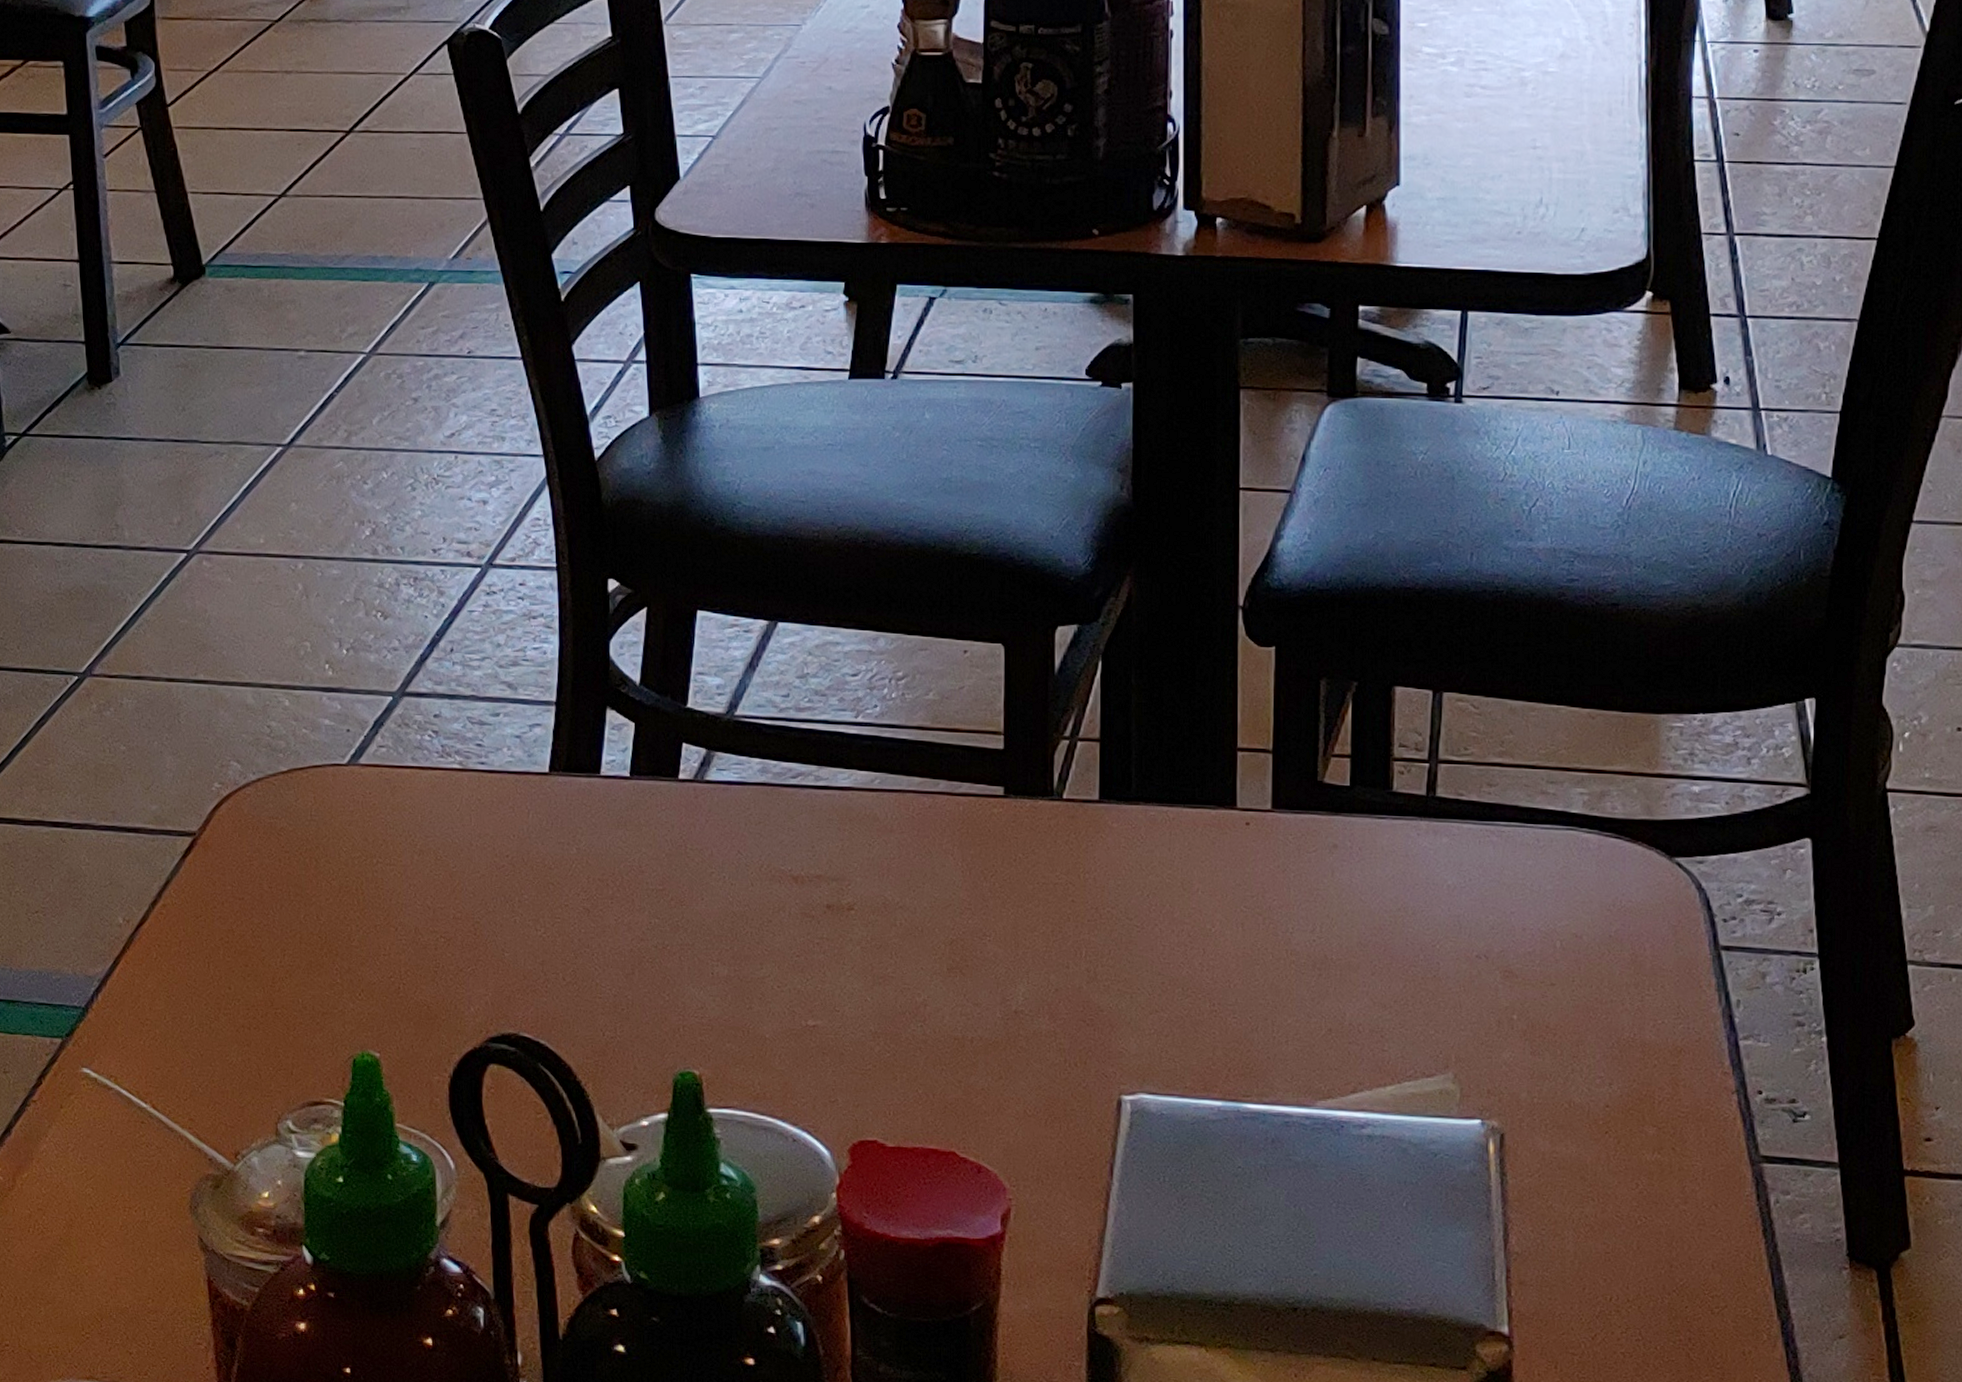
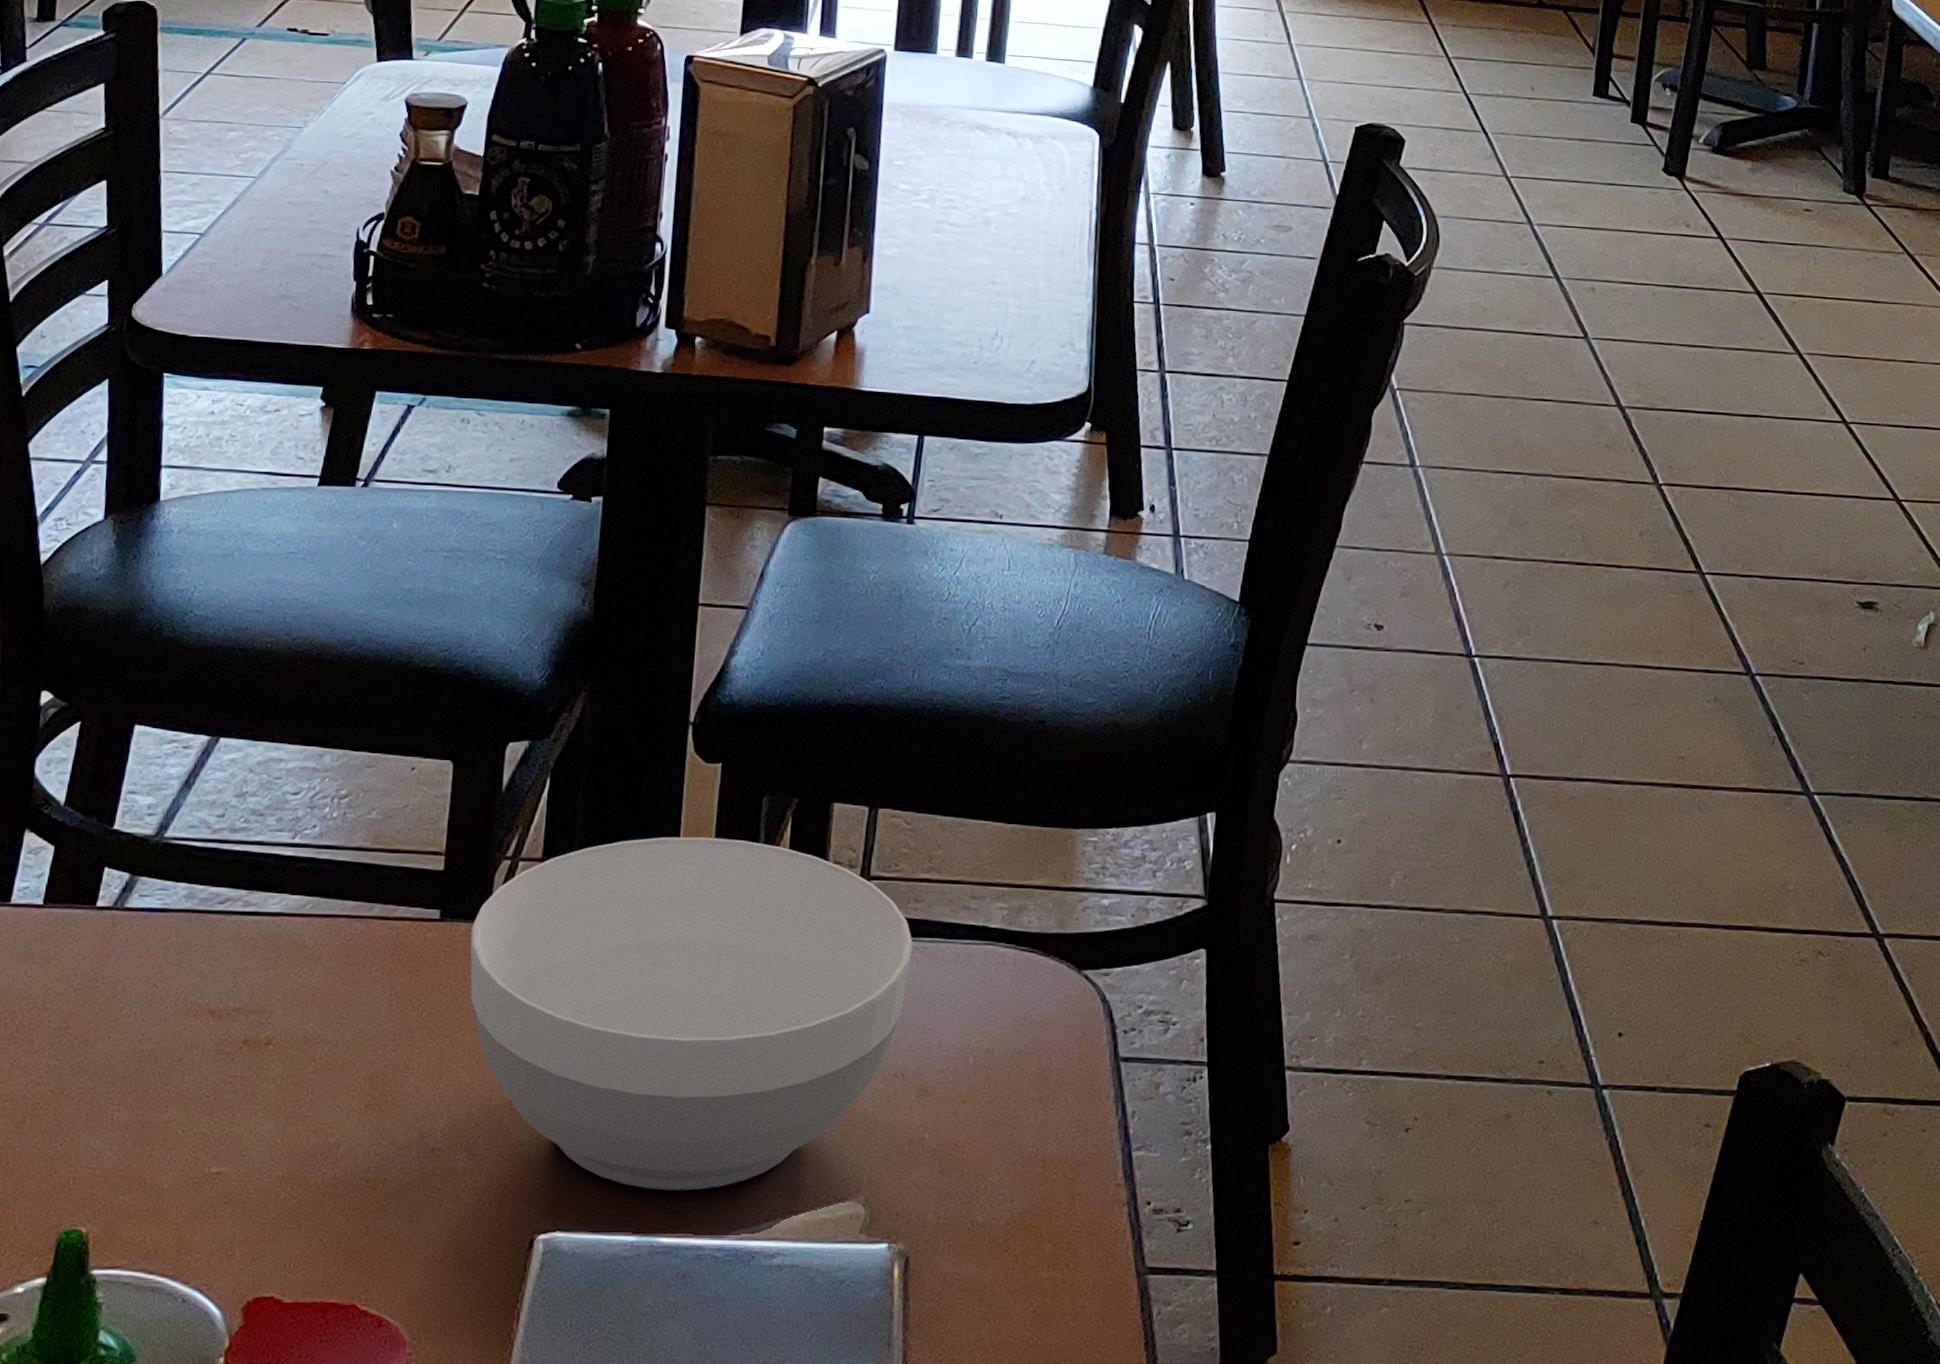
bowl: none [1036,719,1488,1061] -> present [470,837,913,1191]

